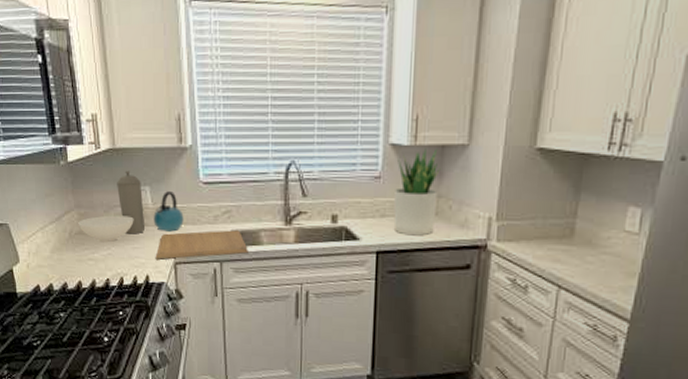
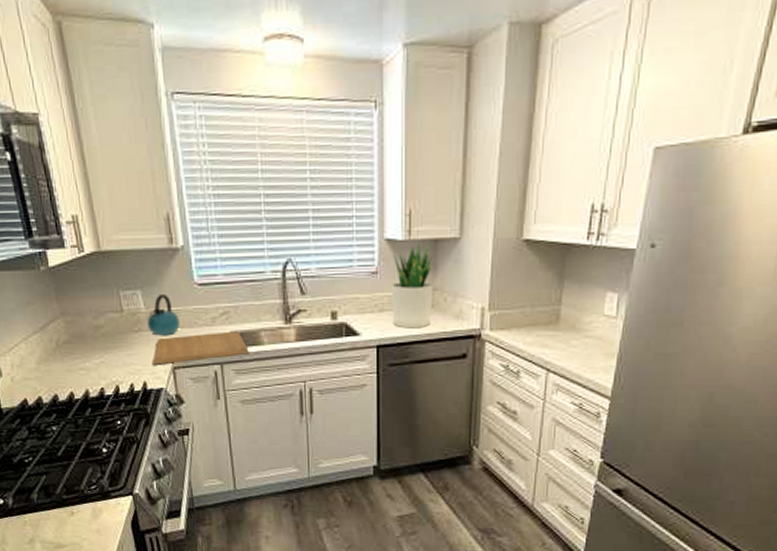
bowl: present [78,215,134,243] -> none [65,322,127,351]
canister: present [117,170,146,234] -> none [105,274,140,341]

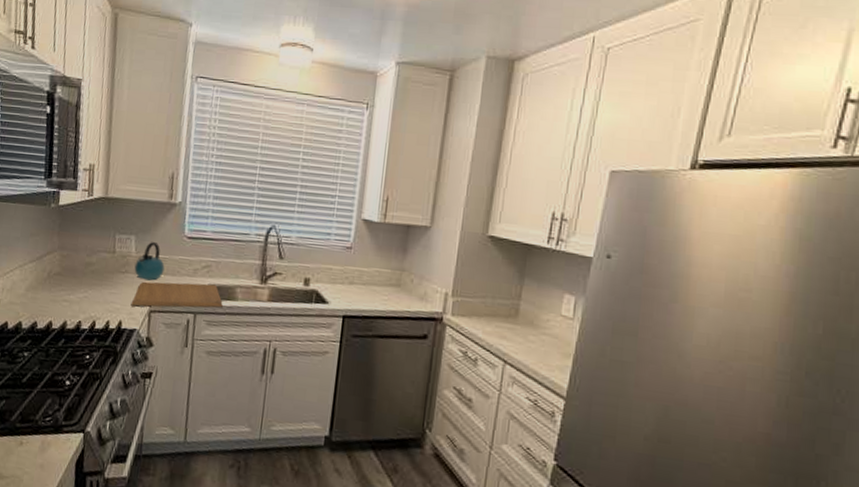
planter: present [392,243,435,329] -> none [360,227,405,305]

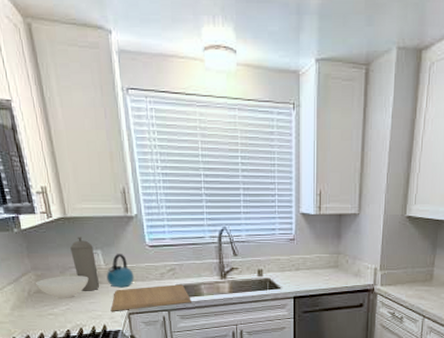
bowl: none [58,259,116,286] -> present [36,276,89,299]
canister: none [103,219,128,280] -> present [70,236,100,291]

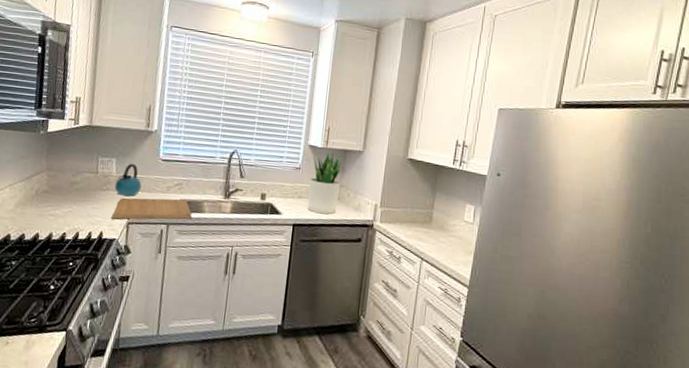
bowl: present [36,276,89,299] -> none [46,178,98,202]
canister: present [70,236,100,291] -> none [87,144,110,197]
planter: none [306,217,339,284] -> present [307,151,343,215]

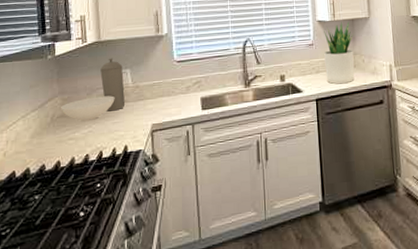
bowl: none [46,178,98,202] -> present [61,95,115,122]
canister: none [87,144,110,197] -> present [100,58,126,111]
chopping board: present [111,197,193,220] -> none [134,96,217,130]
kettle: present [114,164,142,197] -> none [133,71,160,105]

